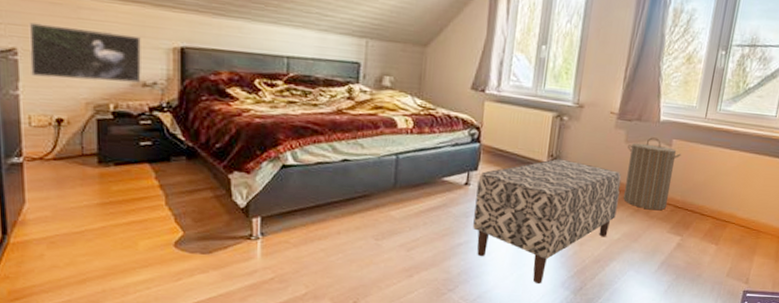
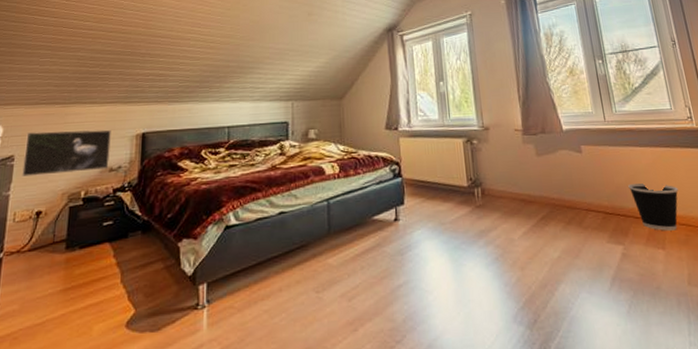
bench: present [473,158,622,284] -> none [406,181,549,321]
laundry hamper: present [623,137,682,211] -> none [540,147,598,220]
wastebasket: none [705,183,751,230] -> present [628,184,678,231]

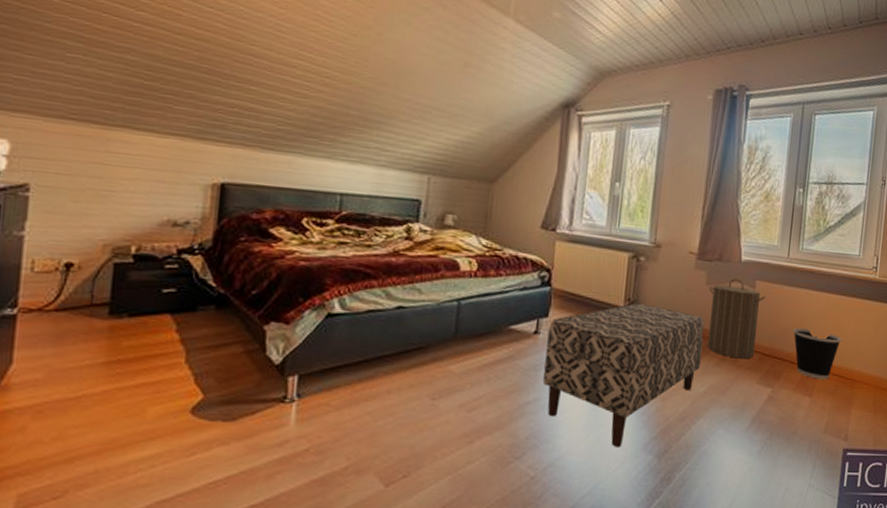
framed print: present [22,129,111,177] -> none [42,156,176,224]
bench: none [406,181,549,321] -> present [543,303,704,447]
laundry hamper: none [540,147,598,220] -> present [708,278,766,359]

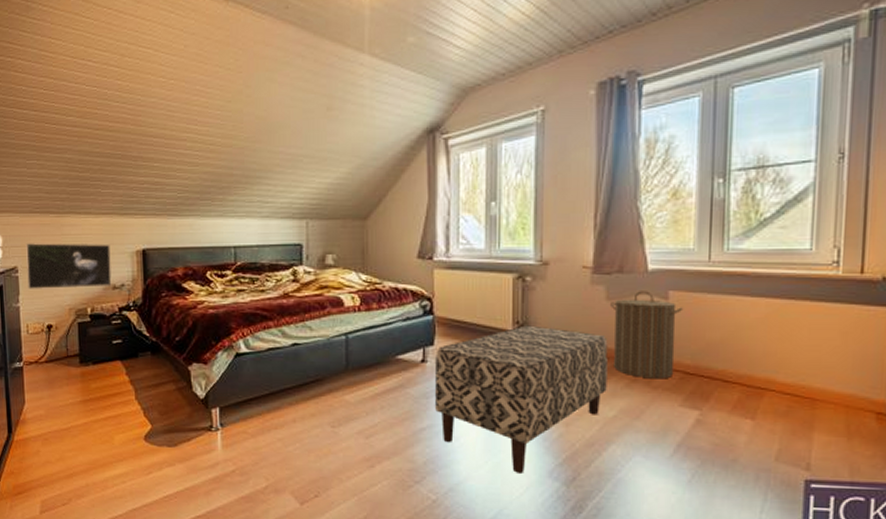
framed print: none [42,156,176,224] -> present [26,242,112,289]
wastebasket: present [793,328,842,380] -> none [723,342,792,400]

